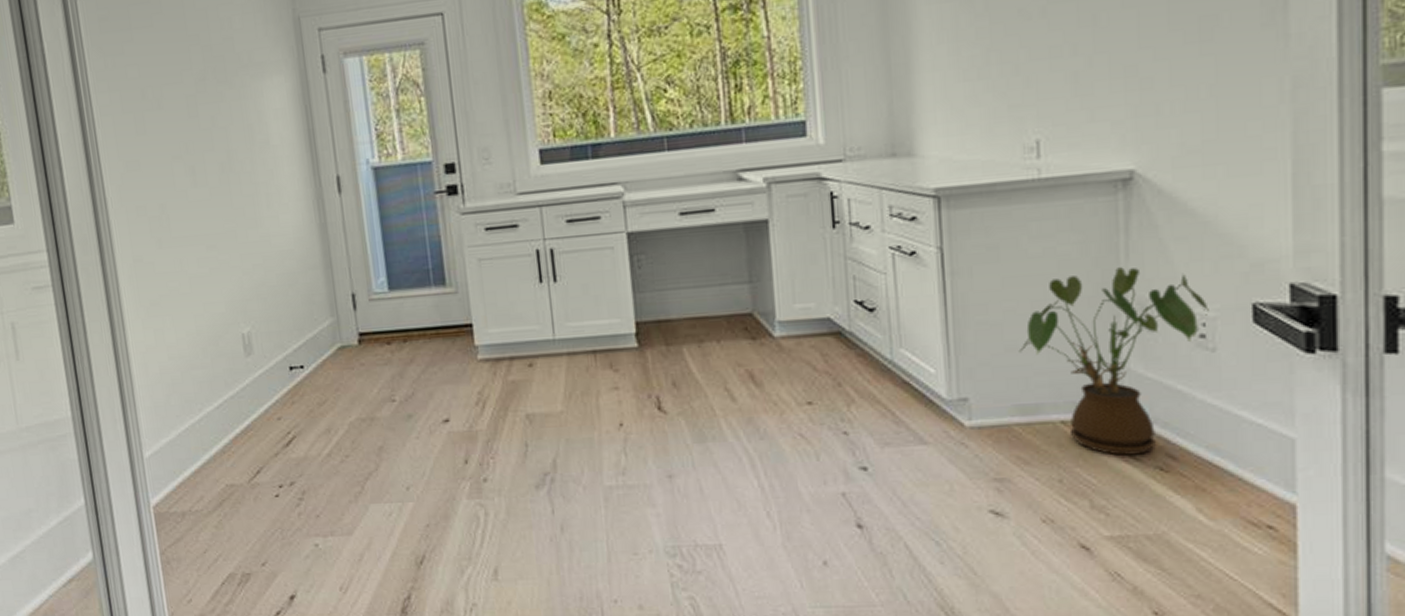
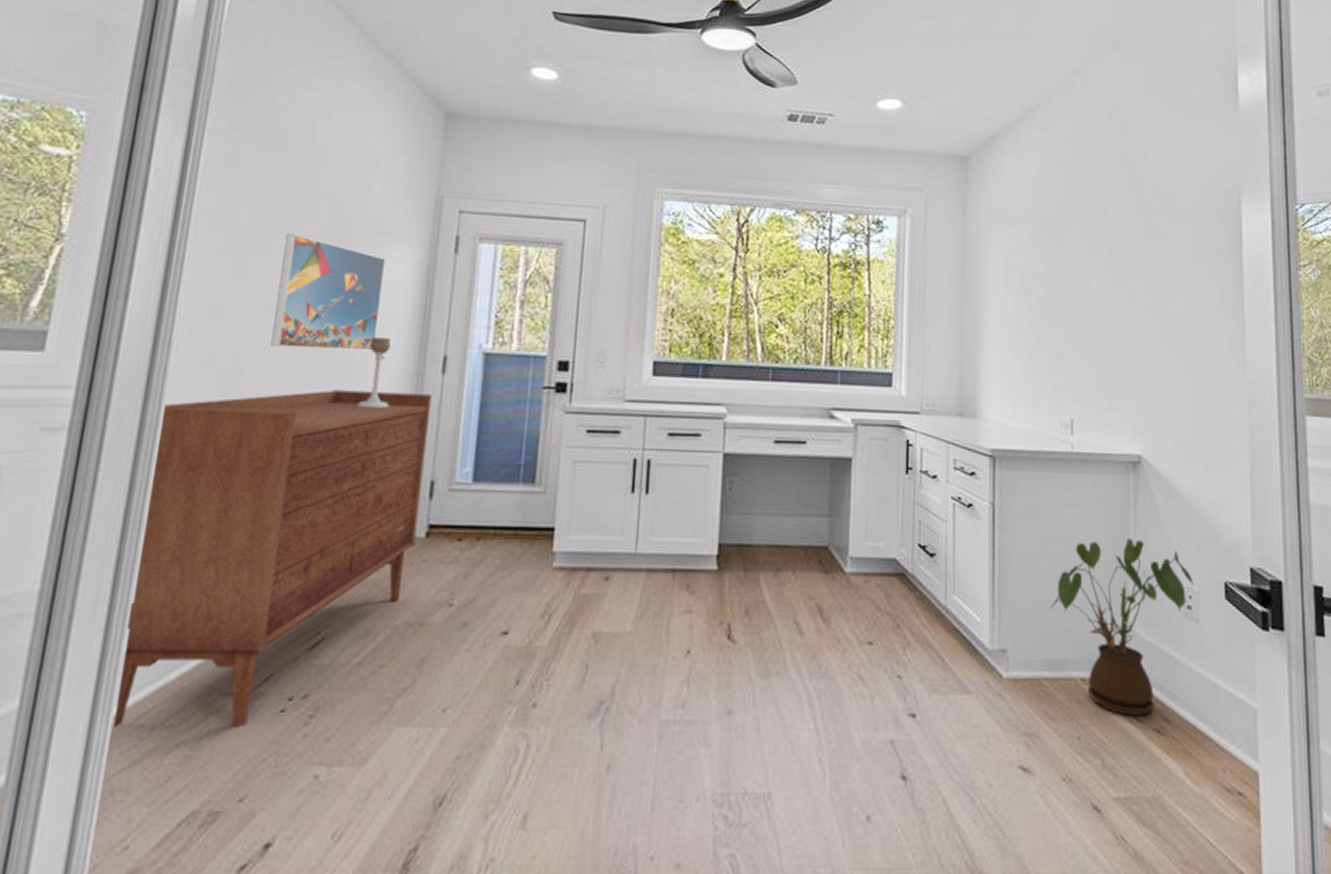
sideboard: none [116,214,351,516] -> present [114,389,432,729]
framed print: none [171,81,273,192] -> present [271,233,386,351]
candle holder: none [268,167,299,236] -> present [357,337,391,409]

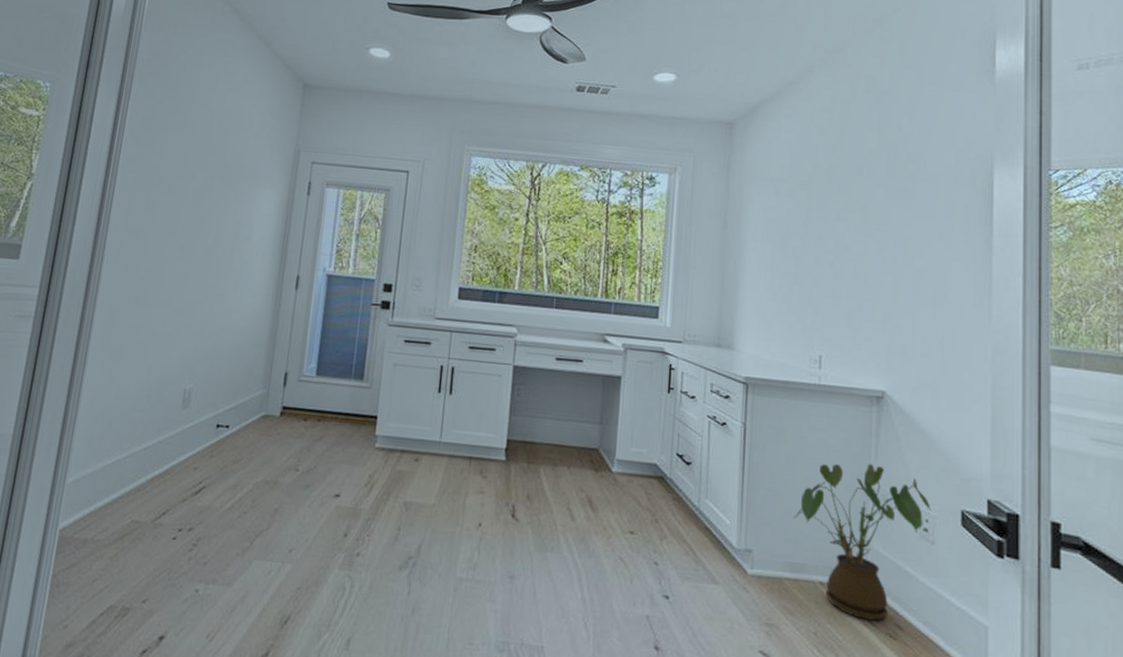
sideboard: present [114,389,432,729] -> none [59,298,287,548]
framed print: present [271,233,386,351] -> none [172,176,257,270]
candle holder: present [357,337,391,409] -> none [232,259,259,315]

